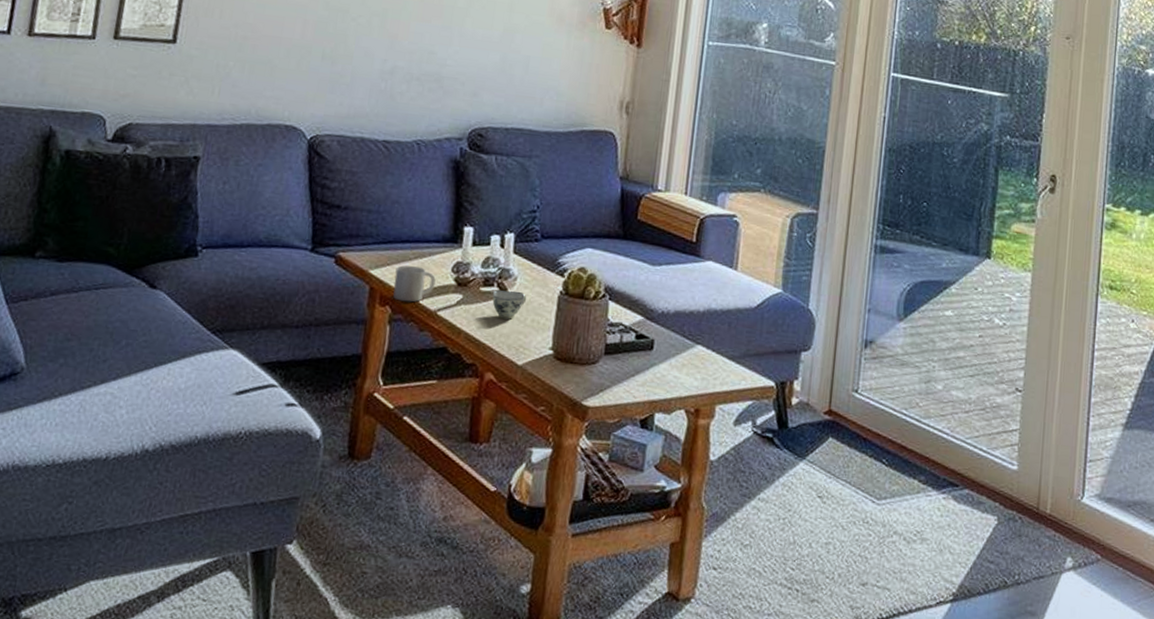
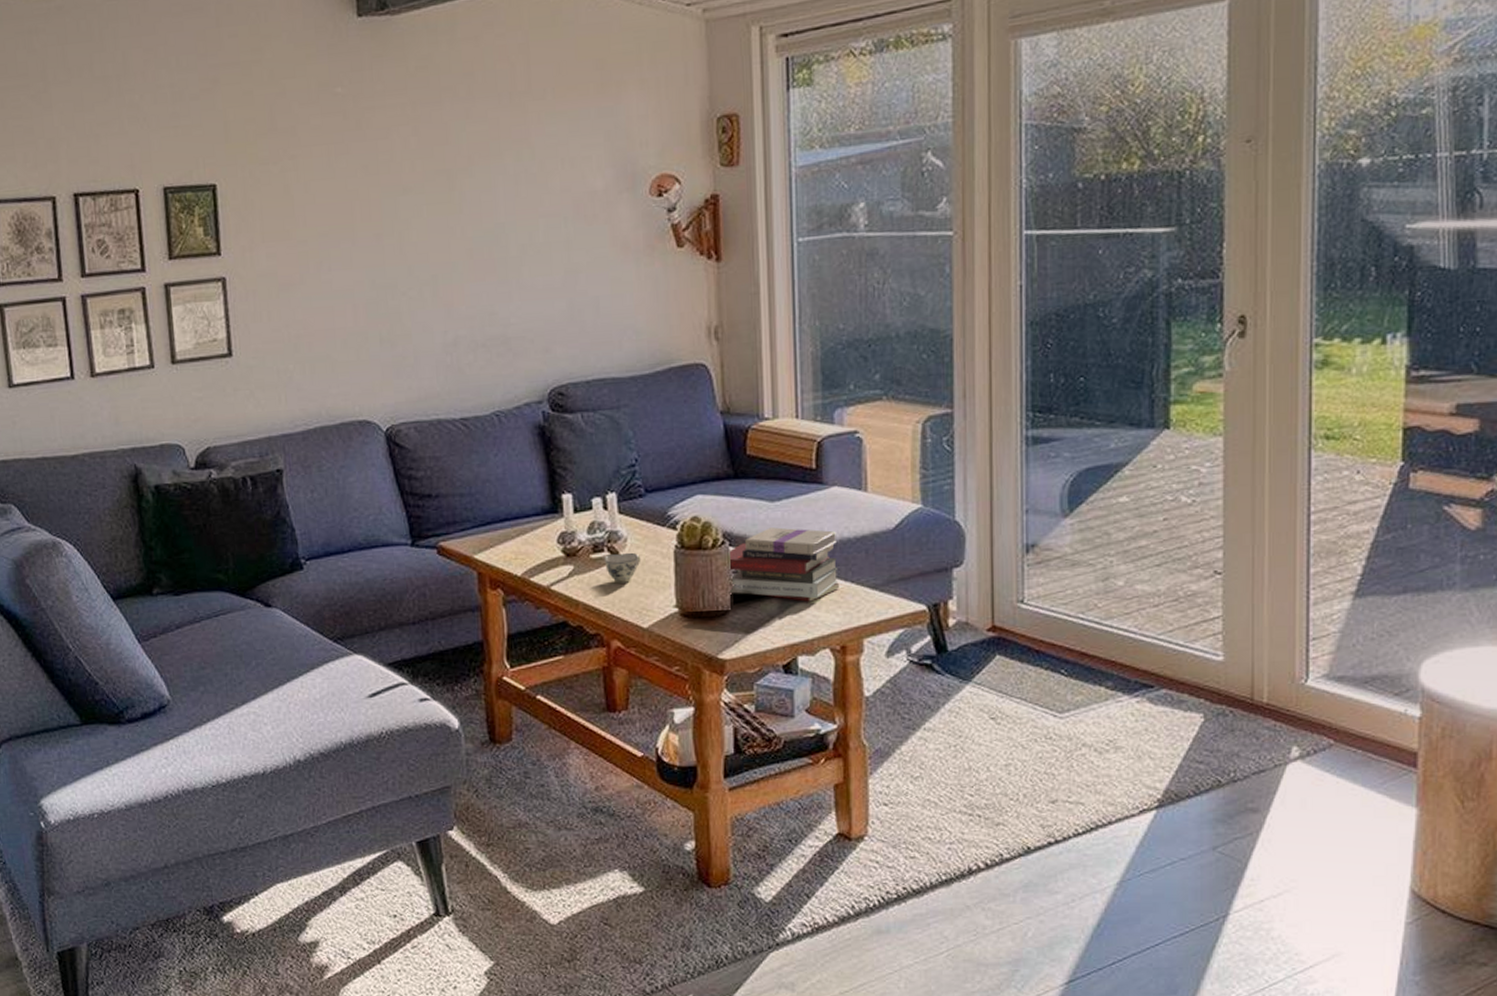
mug: present [392,265,436,302] -> none [500,544,543,582]
books: none [601,289,706,363] -> present [727,527,839,602]

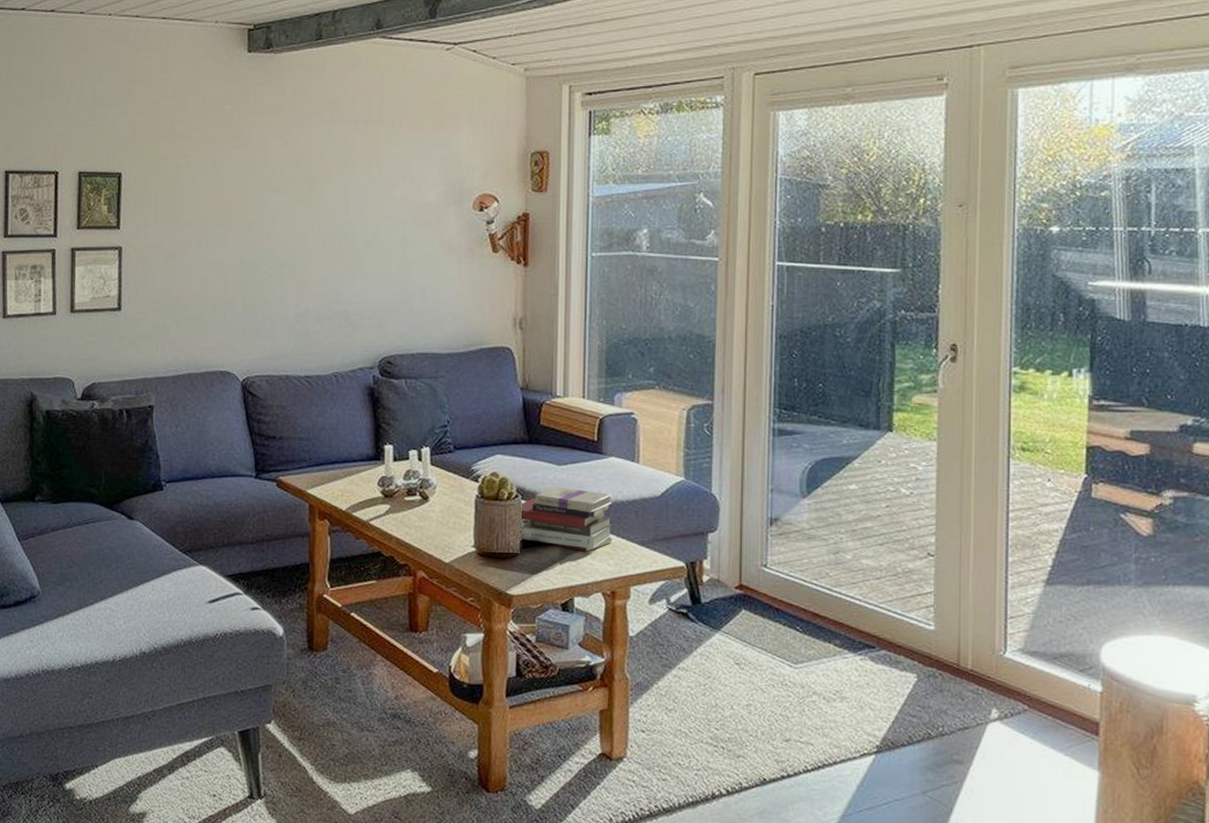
teacup: present [604,552,641,583] -> none [416,497,447,523]

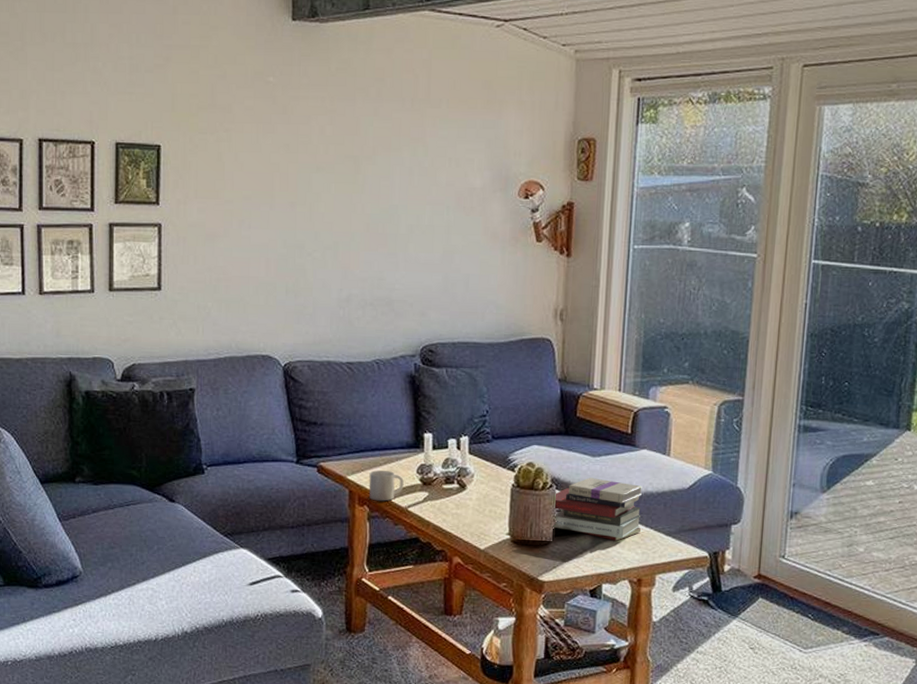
mug: none [329,484,365,515] -> present [368,470,404,501]

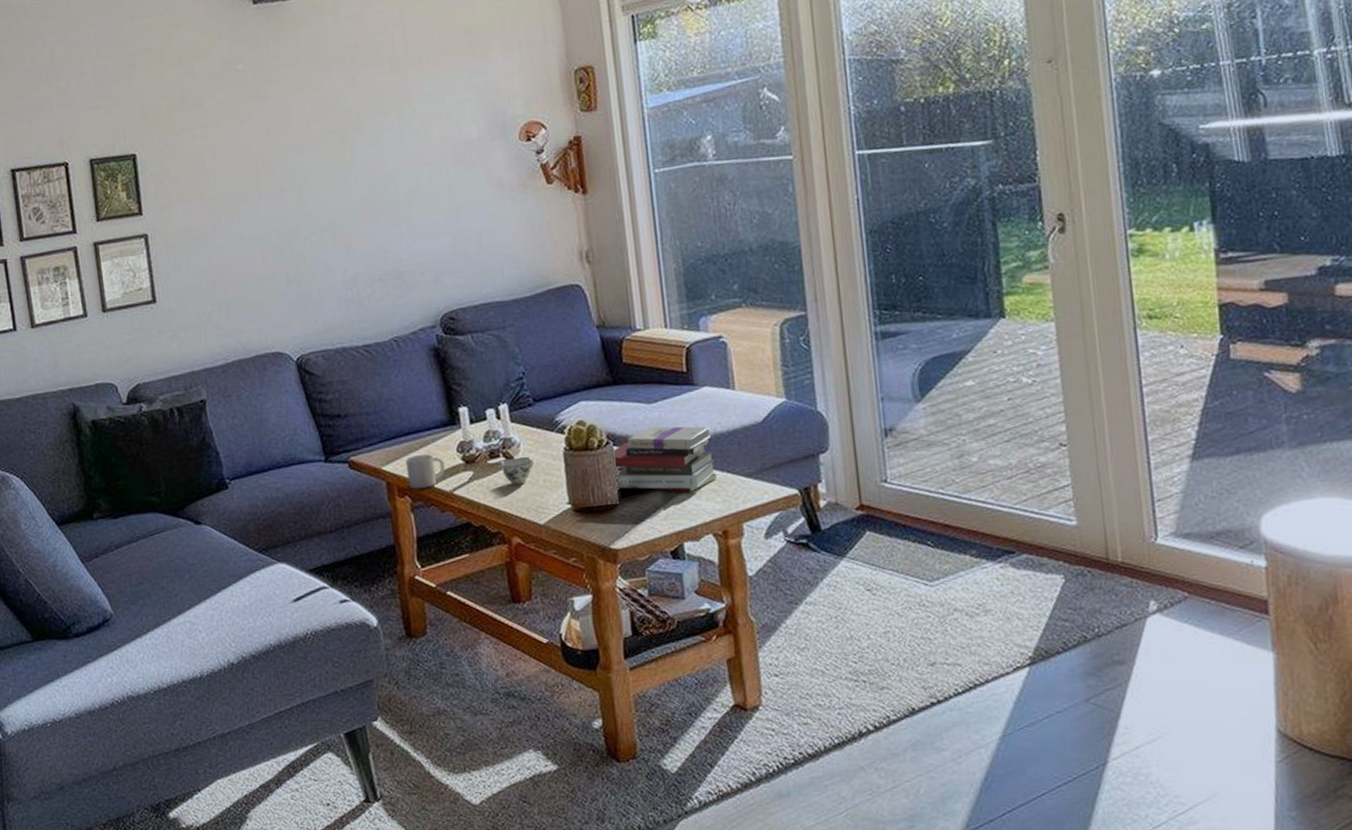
teacup: none [453,486,484,511] -> present [500,456,534,485]

